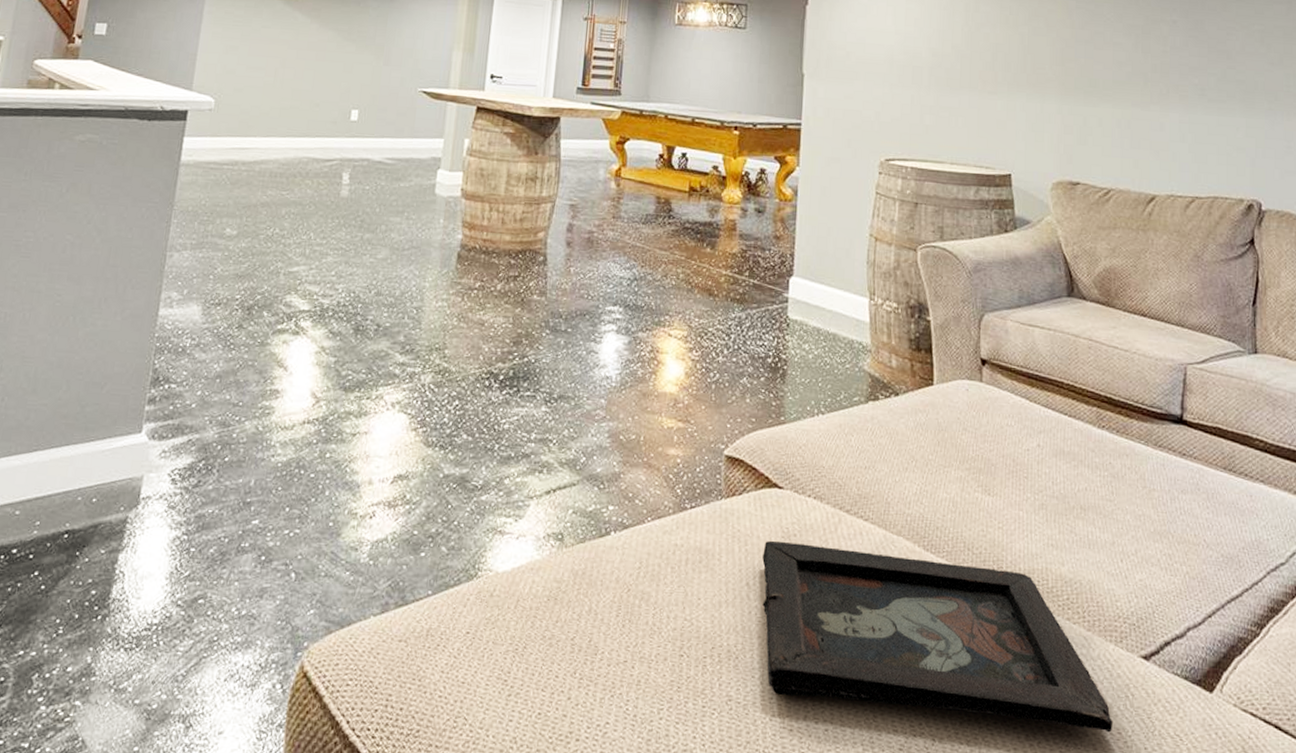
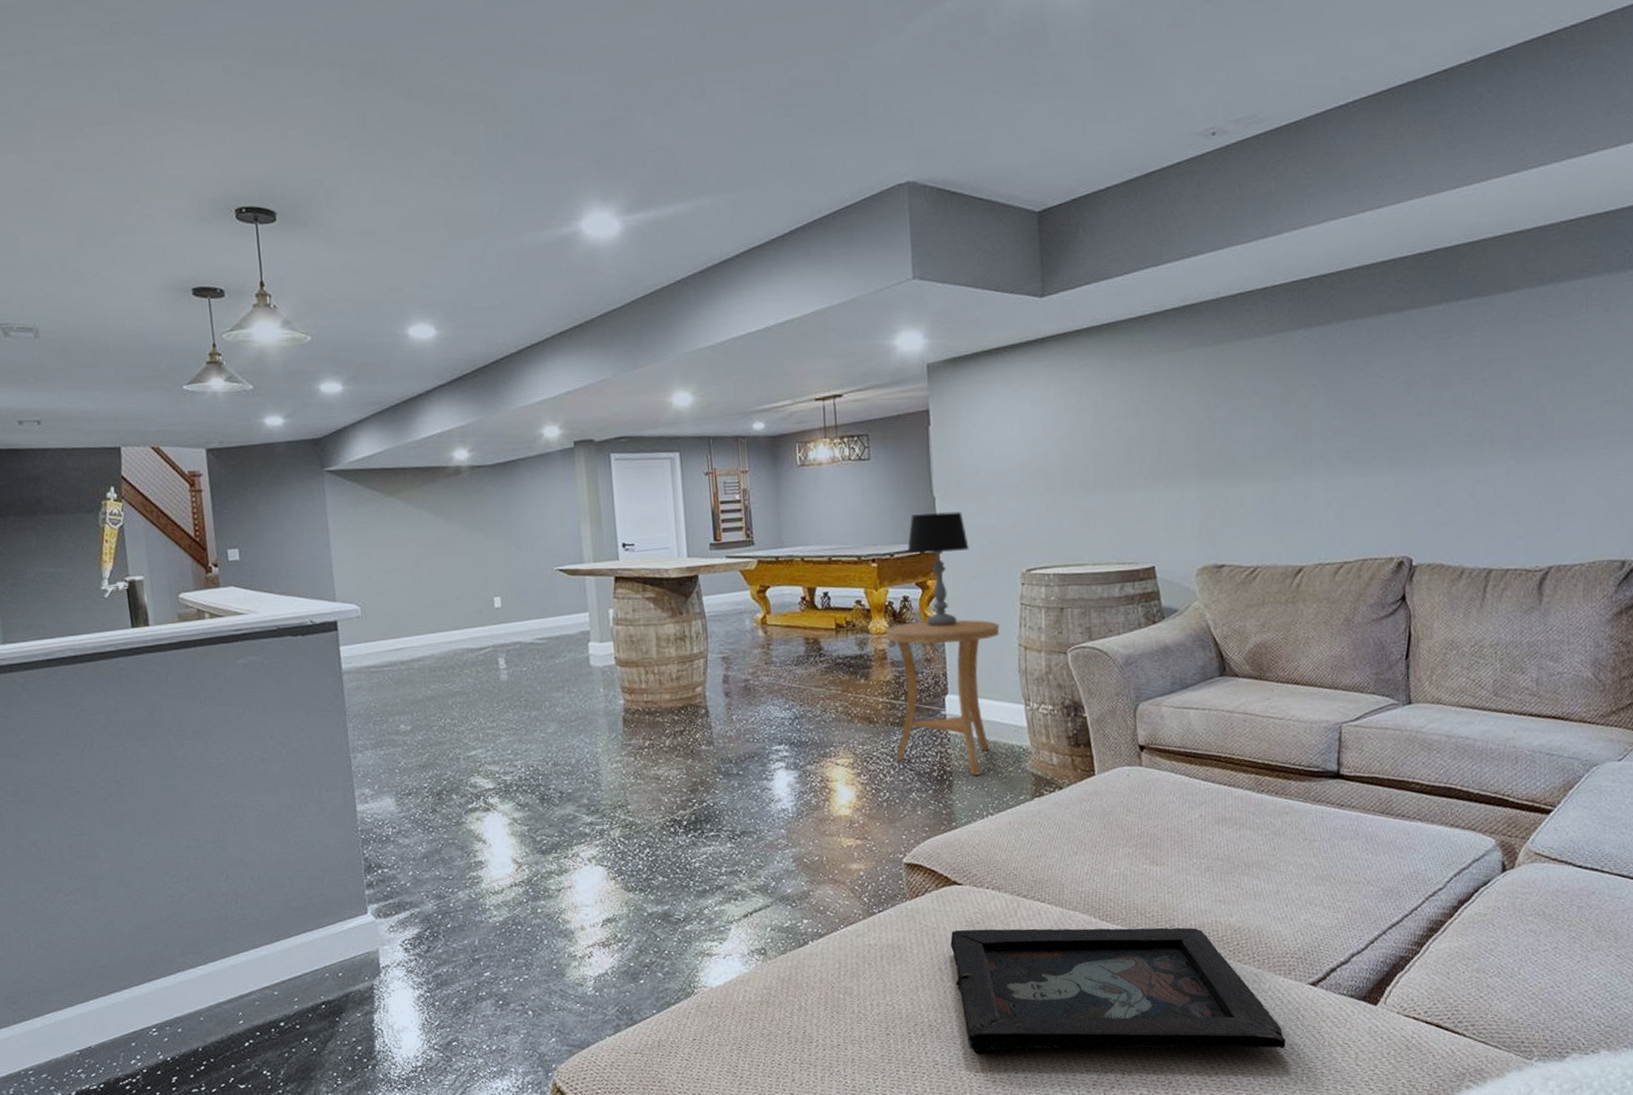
side table: none [729,196,853,368] -> present [886,619,1000,775]
table lamp: none [770,88,831,205] -> present [907,511,969,627]

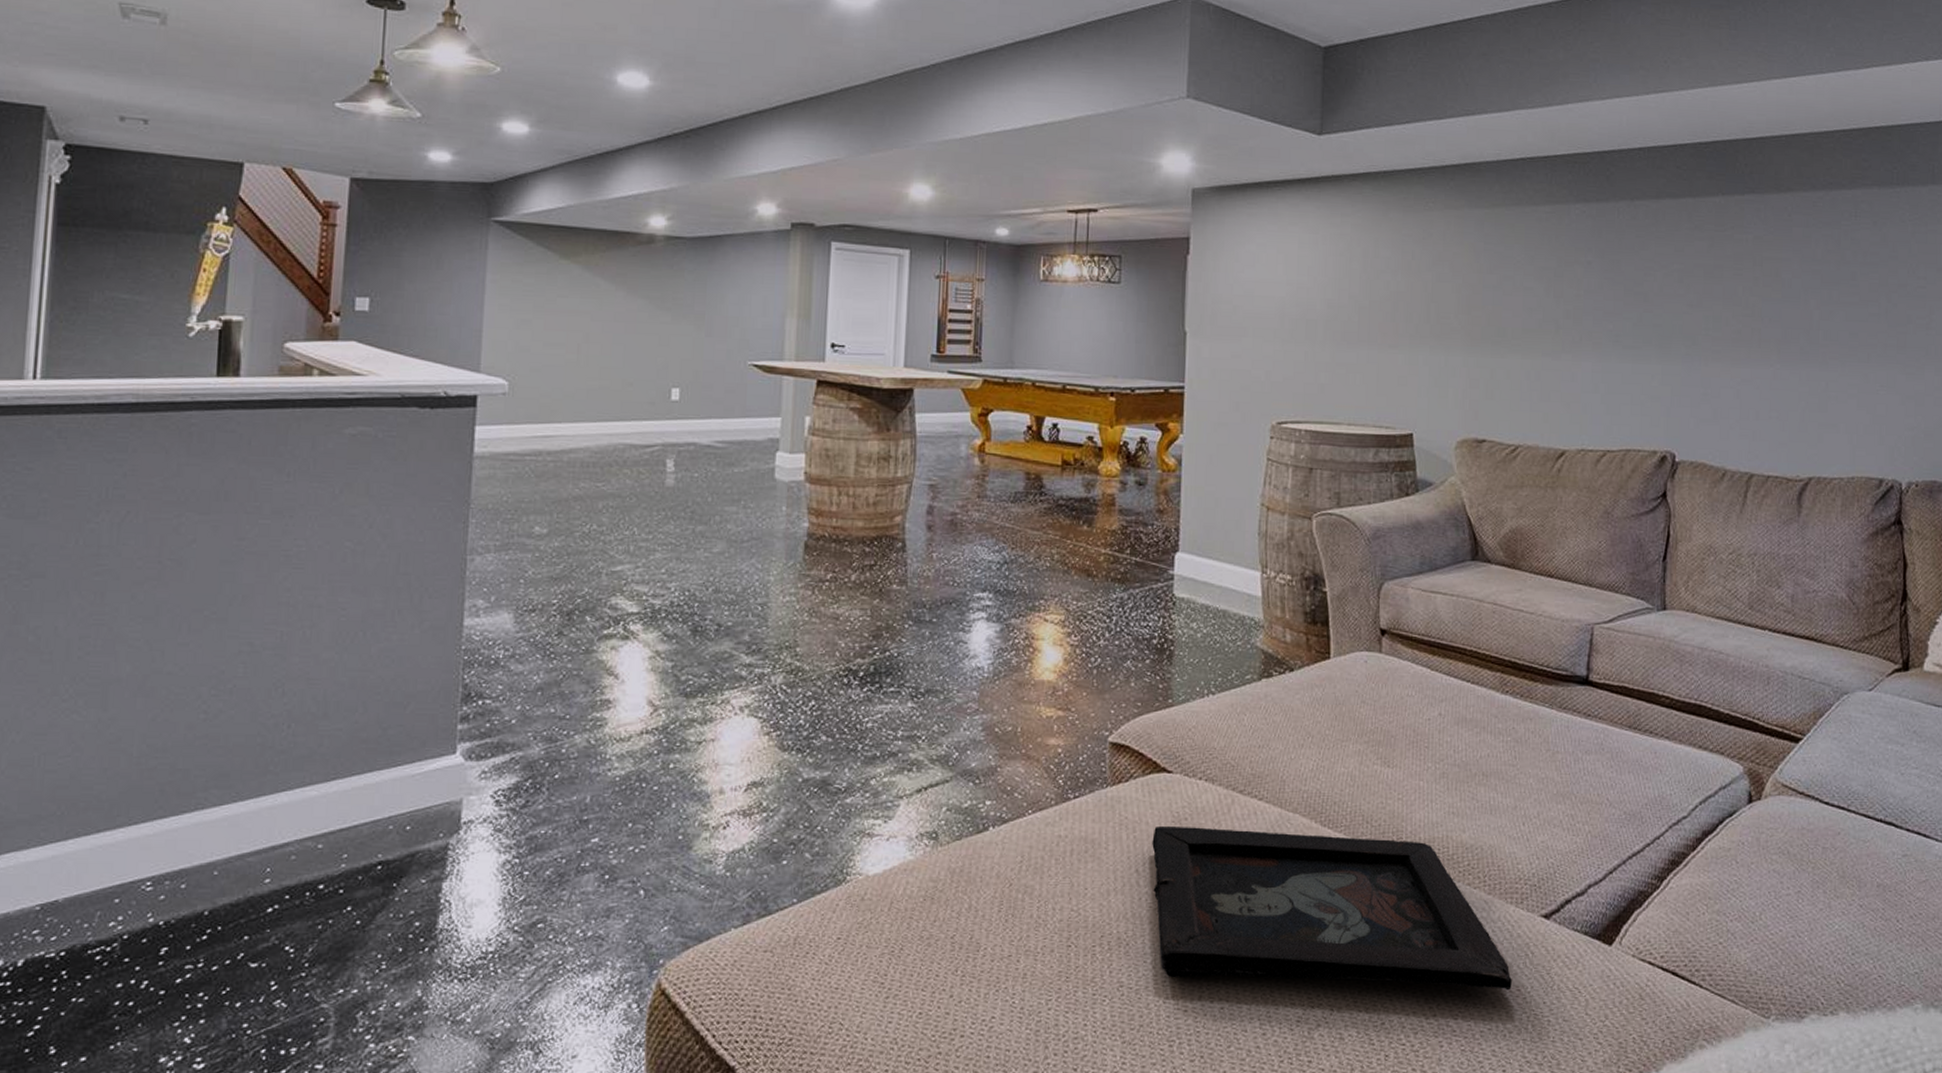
side table: present [886,619,1000,775] -> none [1111,467,1242,647]
table lamp: present [907,511,969,627] -> none [1150,348,1218,475]

